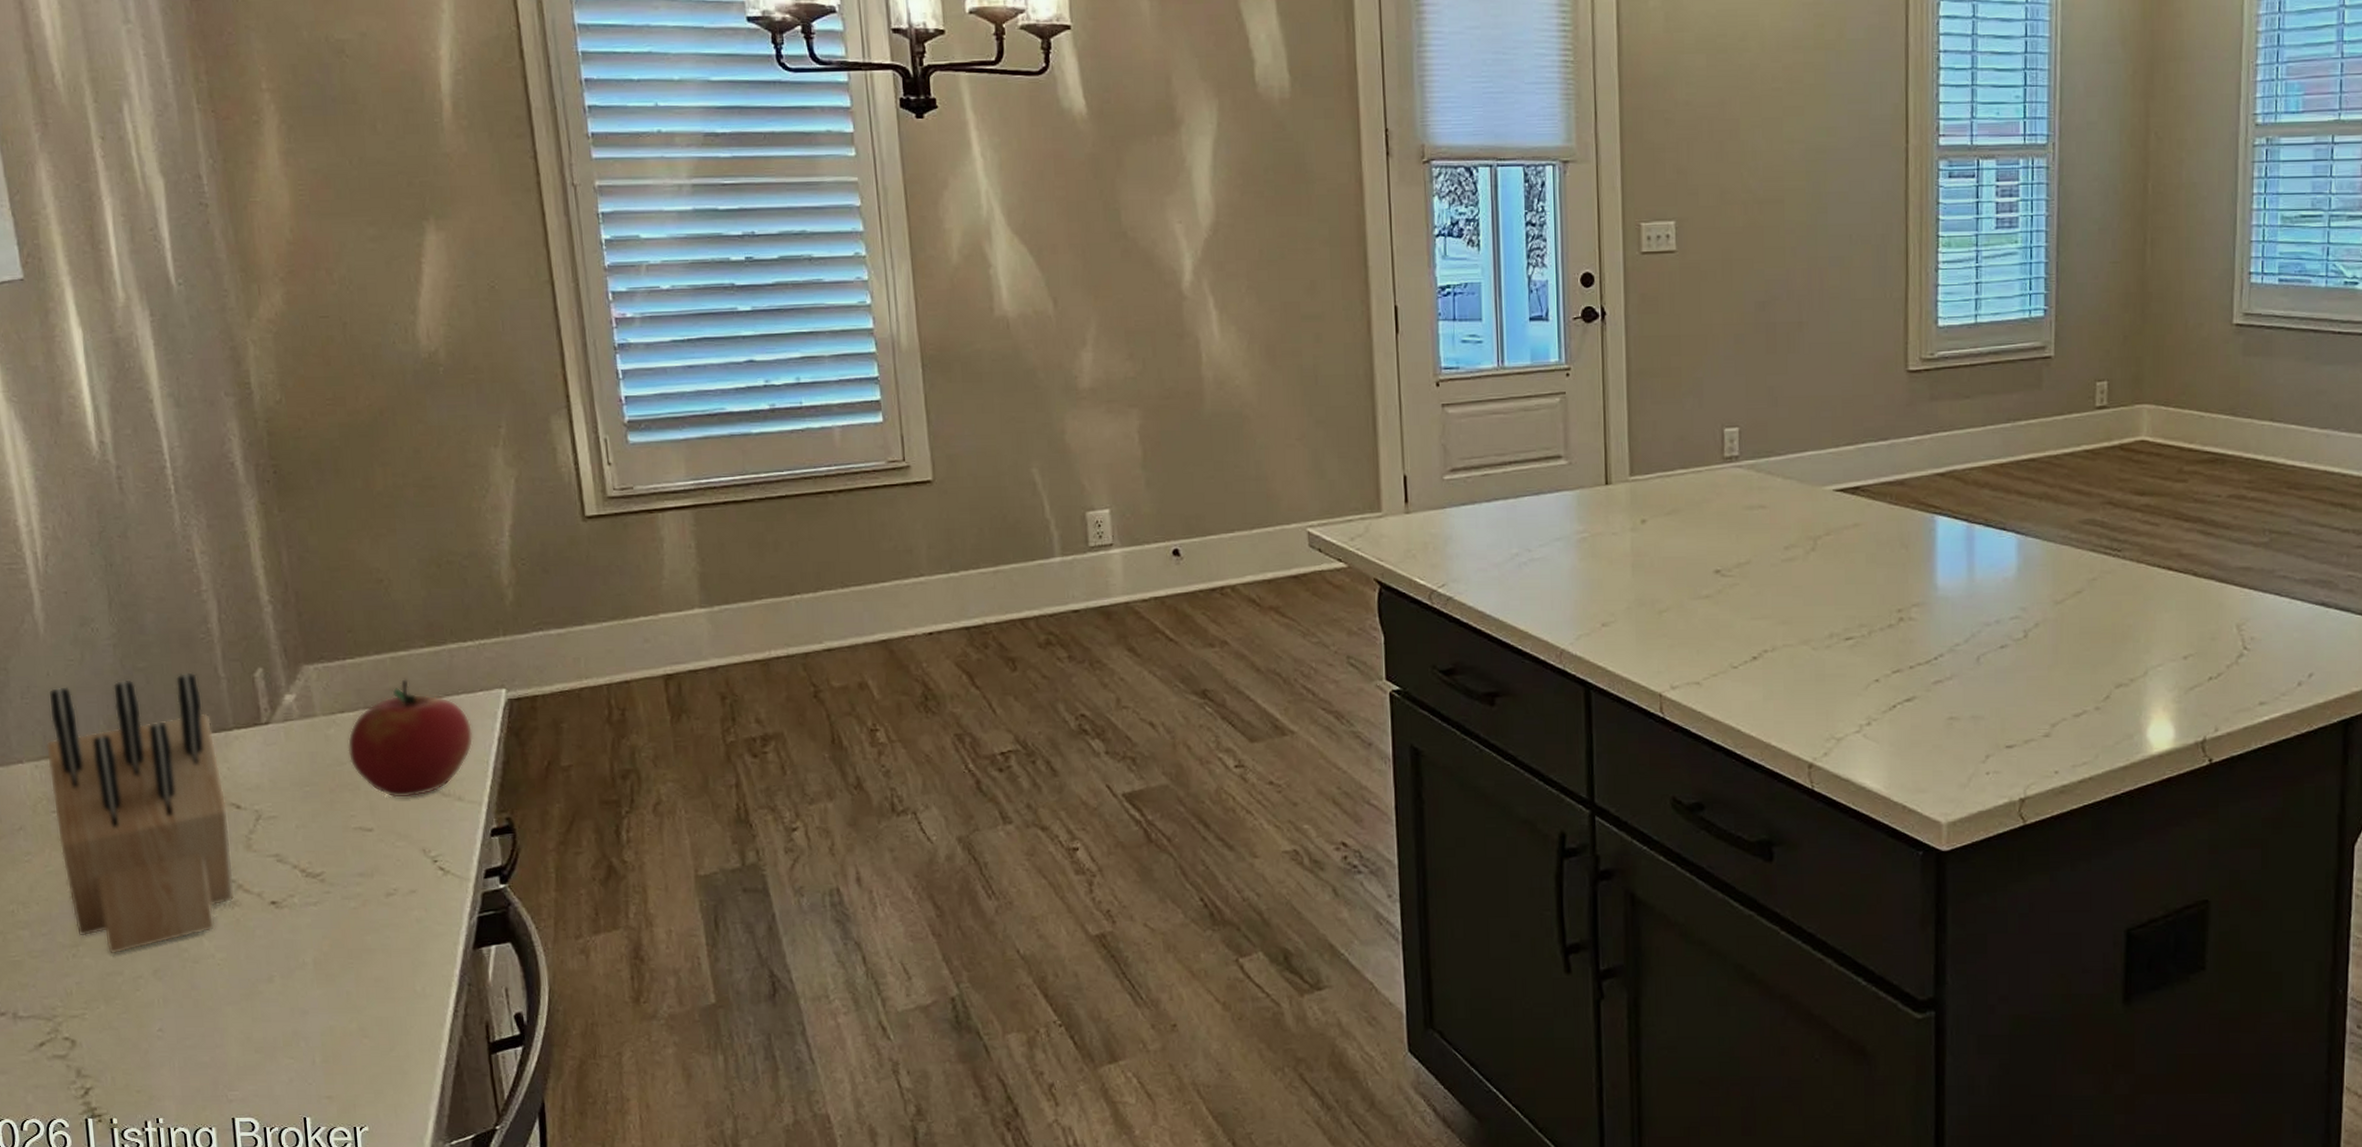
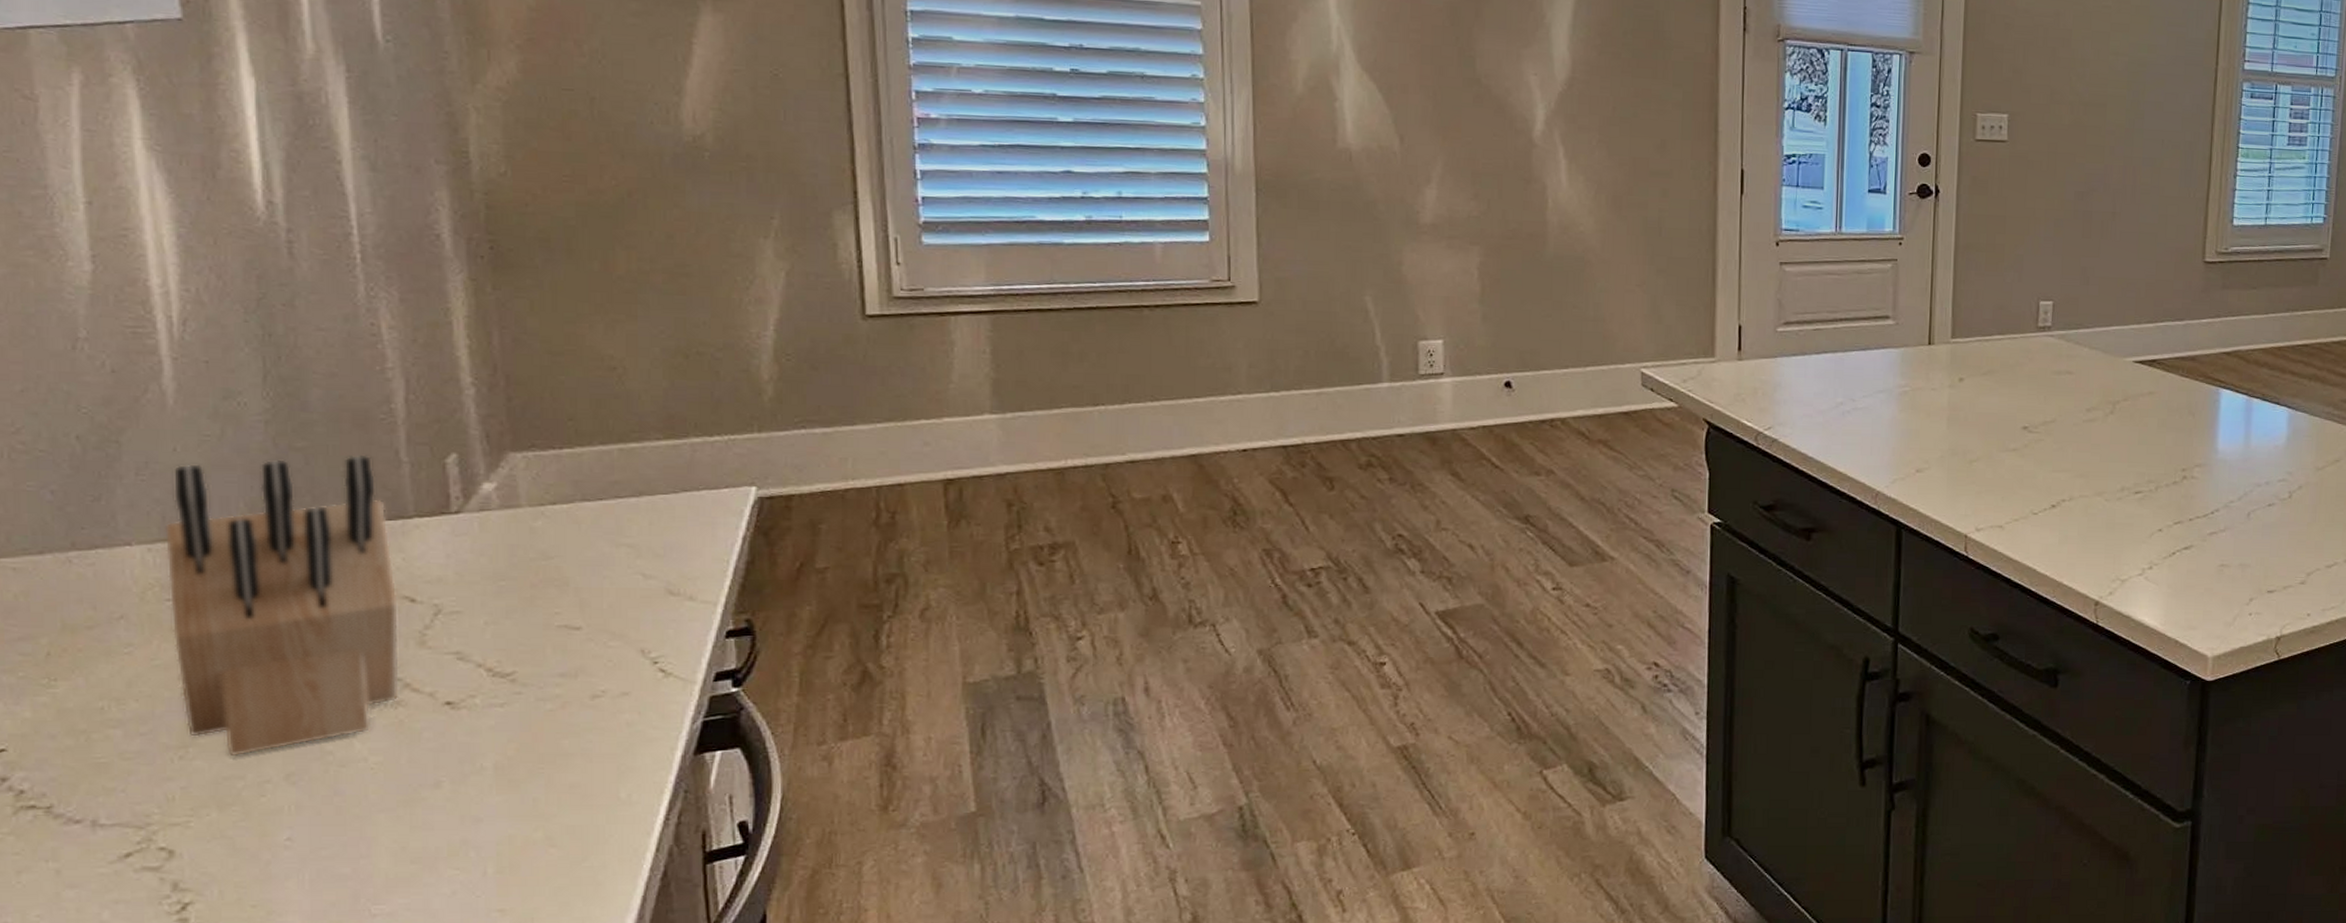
apple: present [347,679,474,798] -> none [557,472,713,596]

